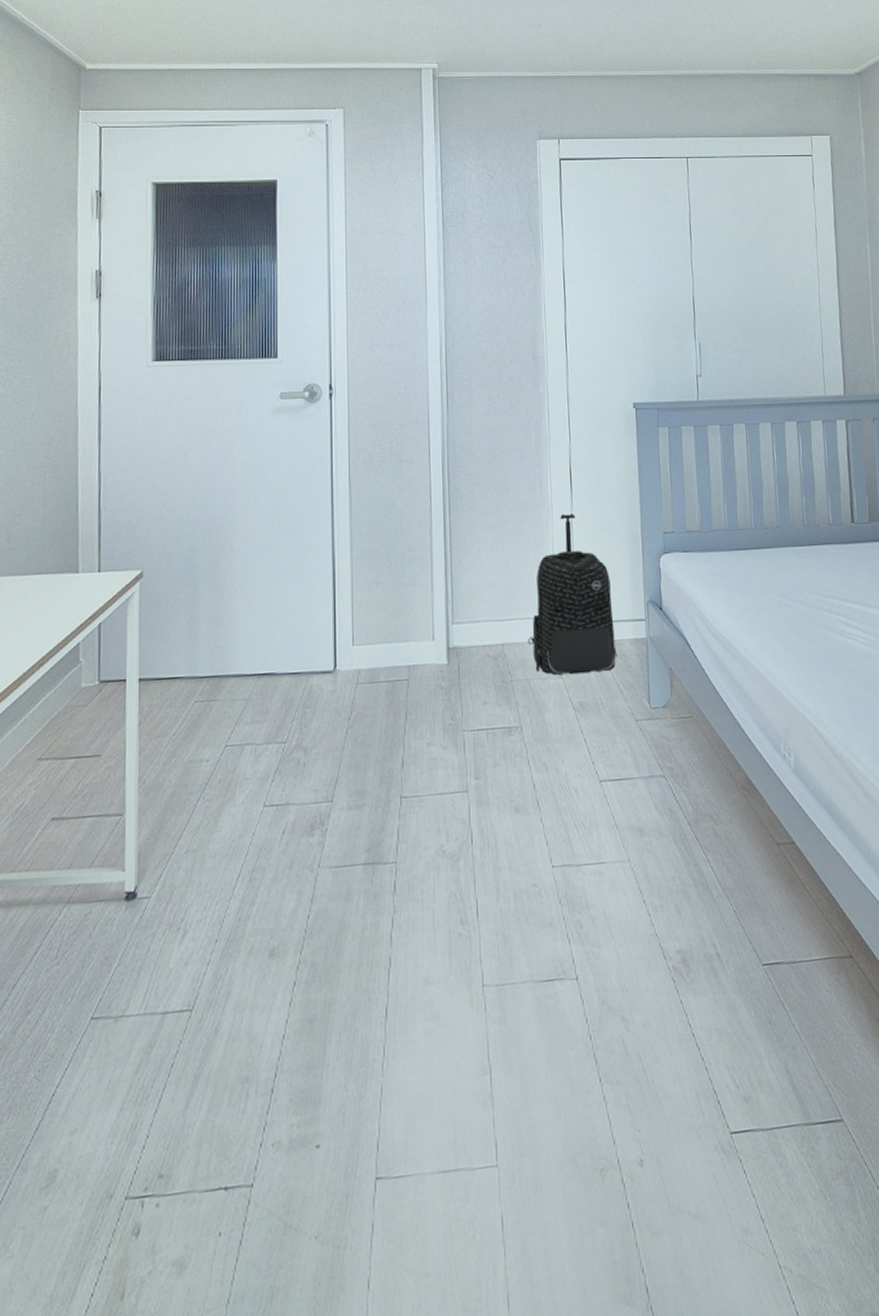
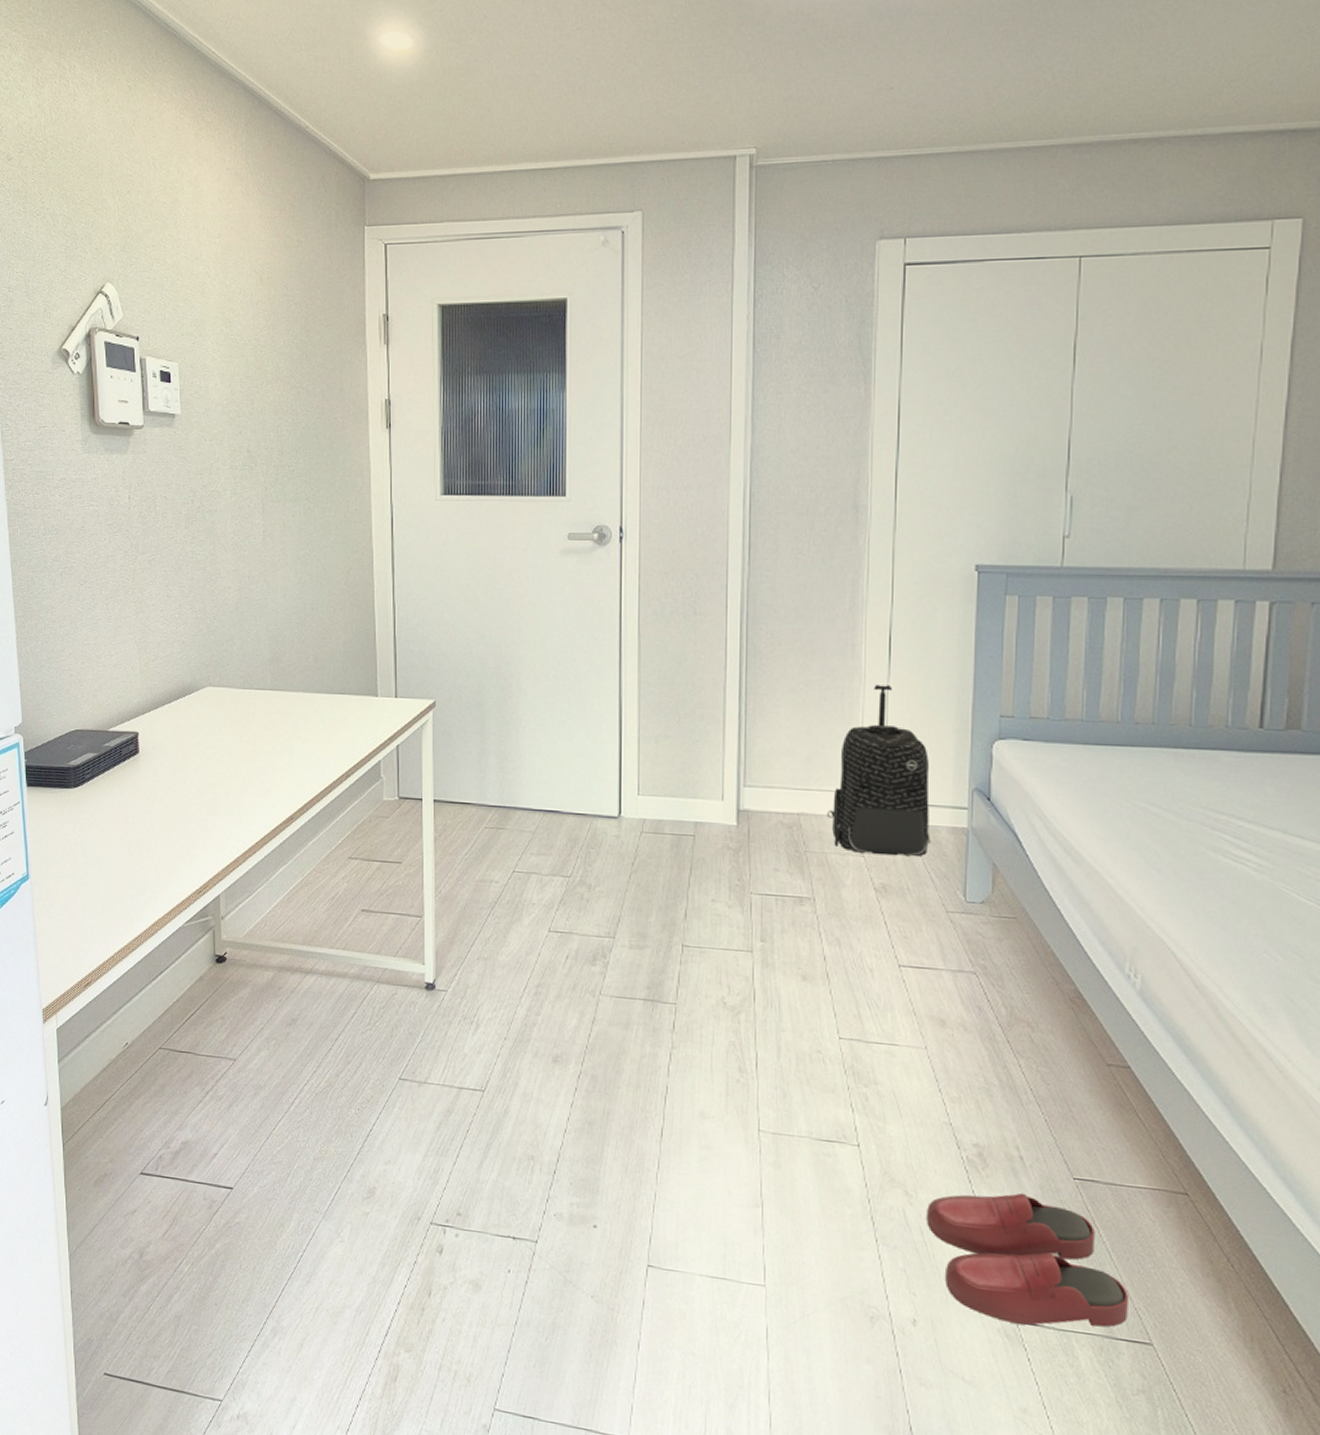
slippers: none [643,991,821,1136] -> present [927,1192,1128,1327]

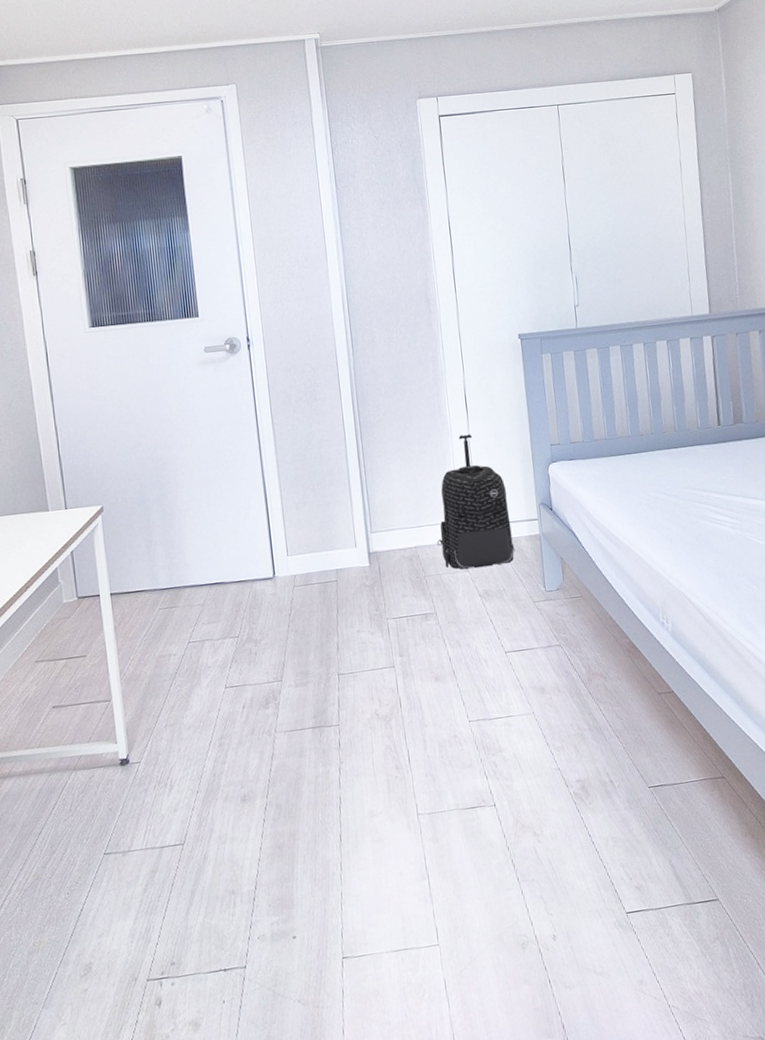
slippers: present [927,1192,1128,1327] -> none [551,808,700,916]

